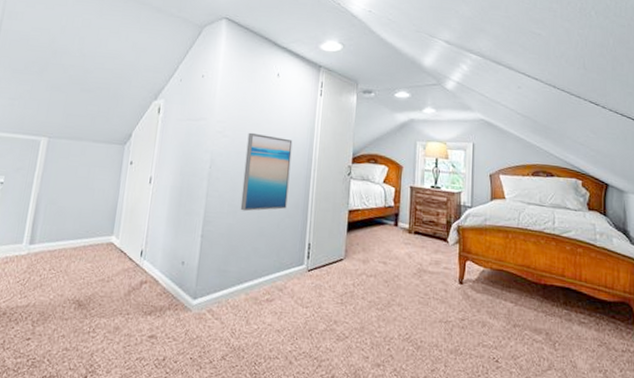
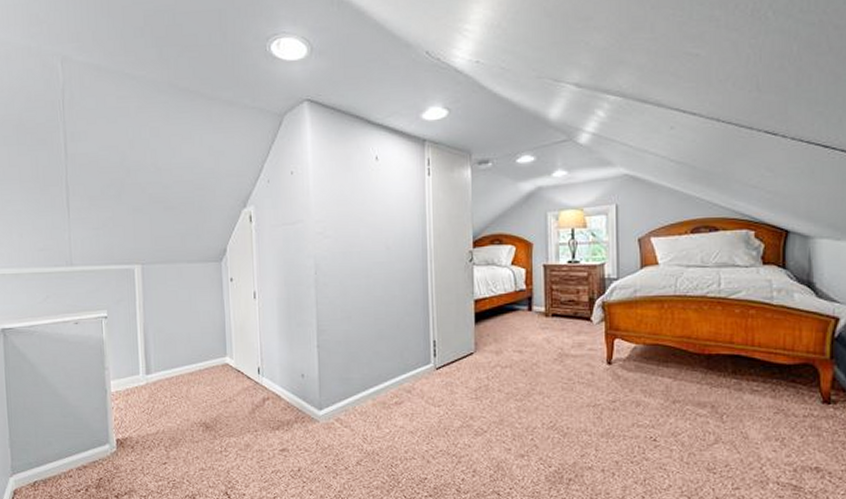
wall art: present [240,132,293,212] -> none [351,228,405,315]

